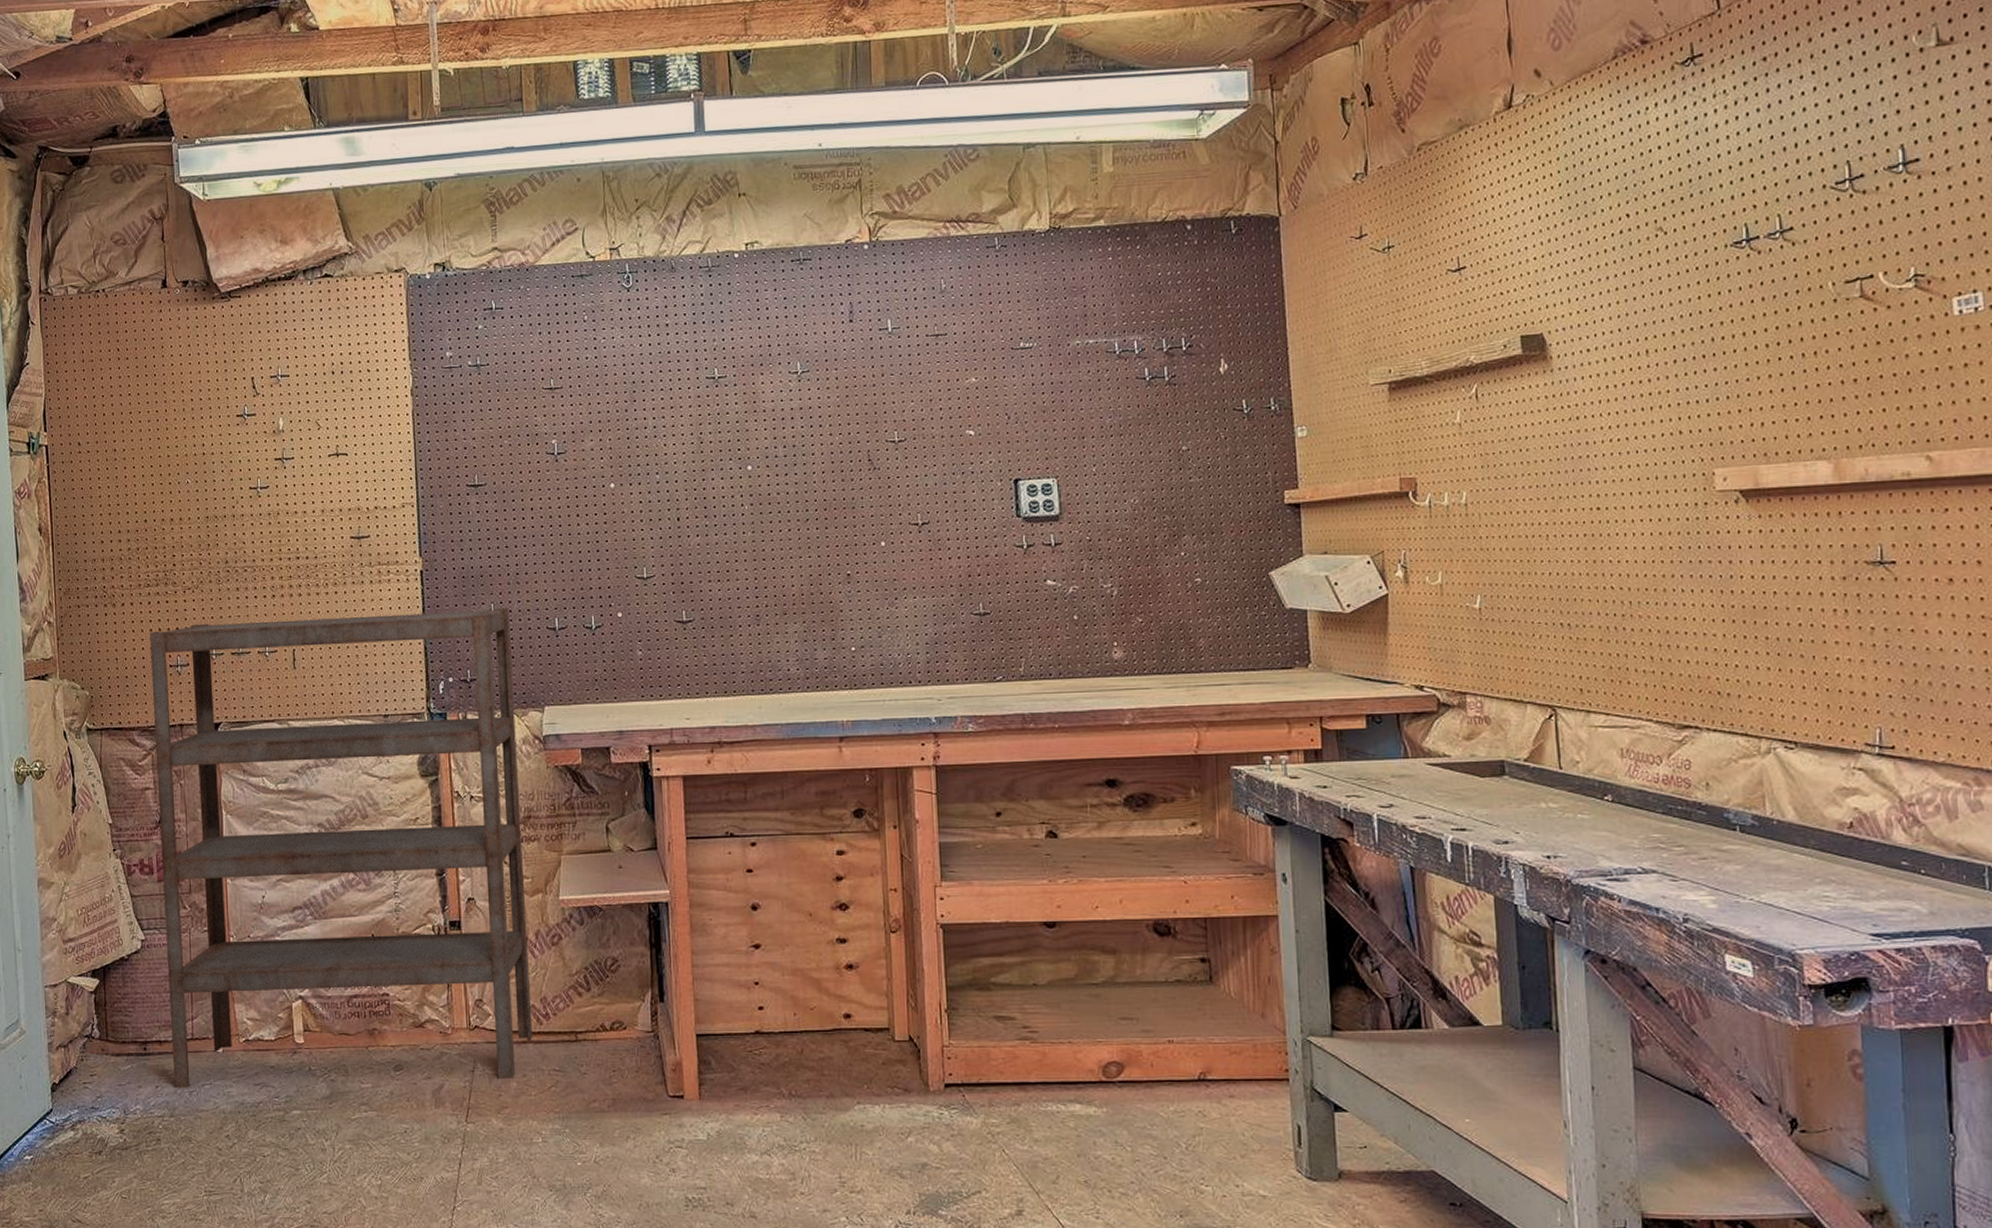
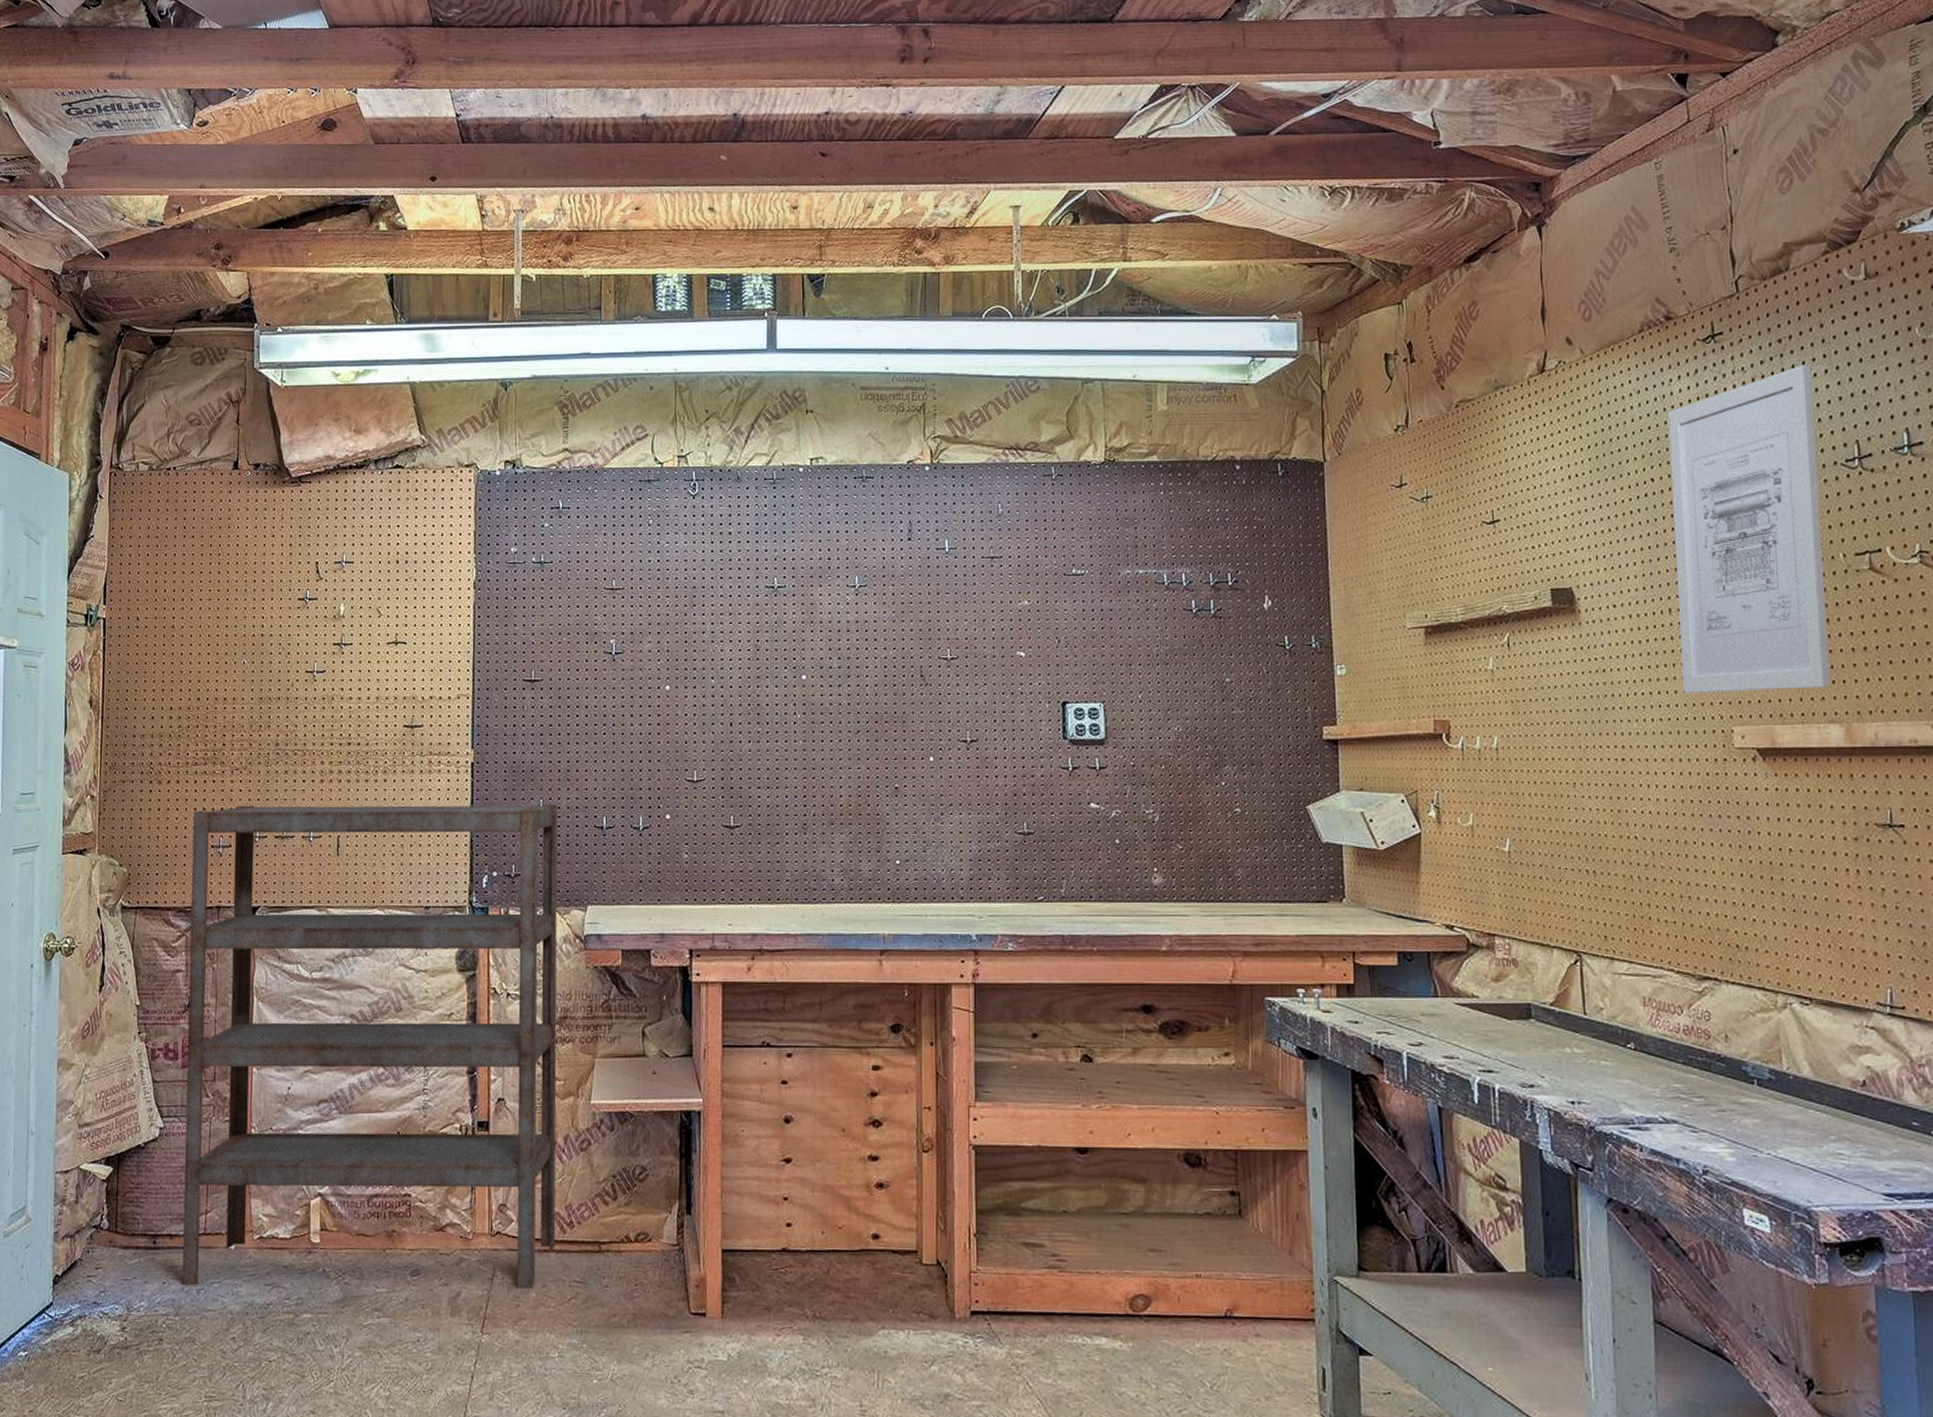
wall art: none [1644,82,1819,437] -> present [1668,364,1831,693]

